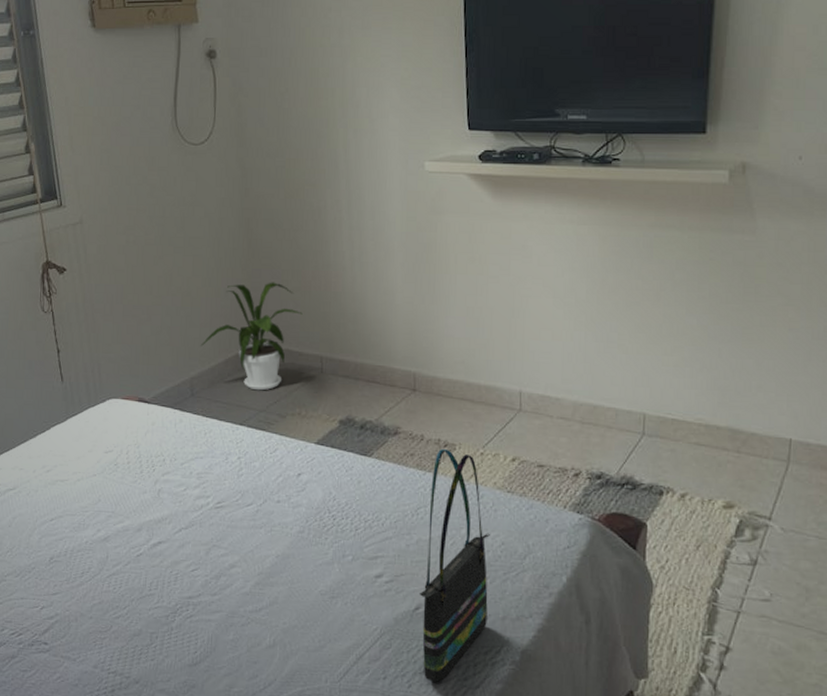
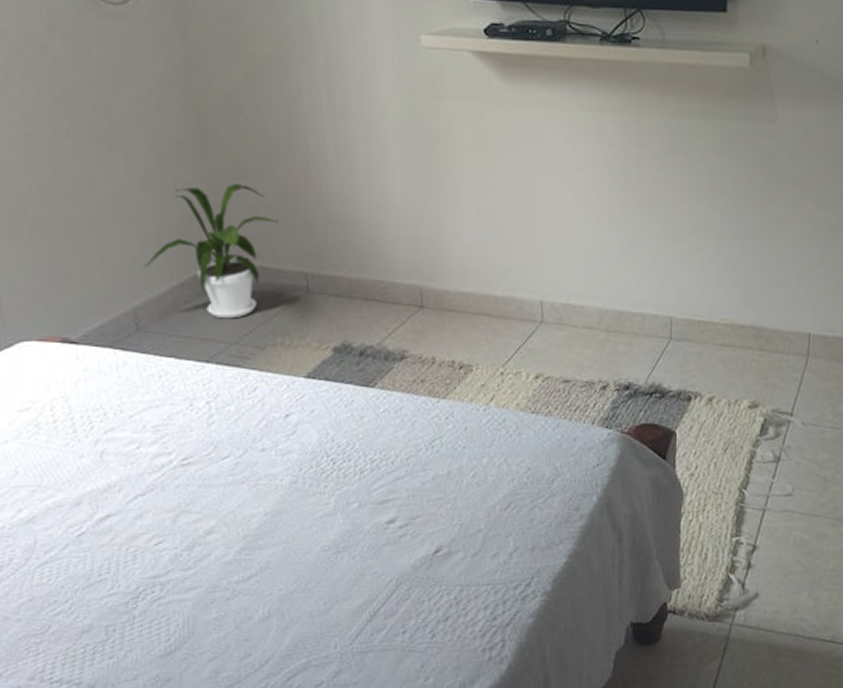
tote bag: present [418,449,490,683] -> none [438,372,515,629]

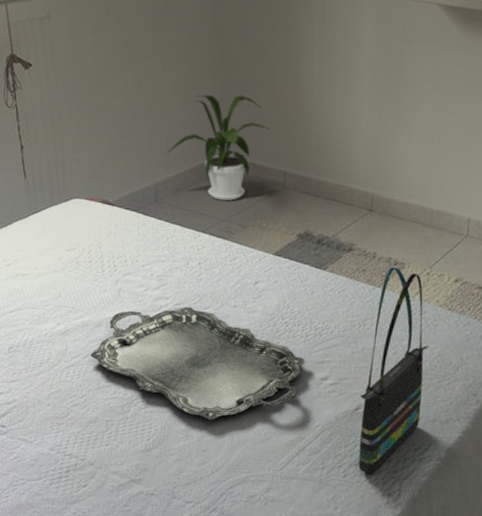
serving tray: none [70,459,364,601] -> present [90,306,305,421]
tote bag: none [438,372,515,629] -> present [358,267,429,474]

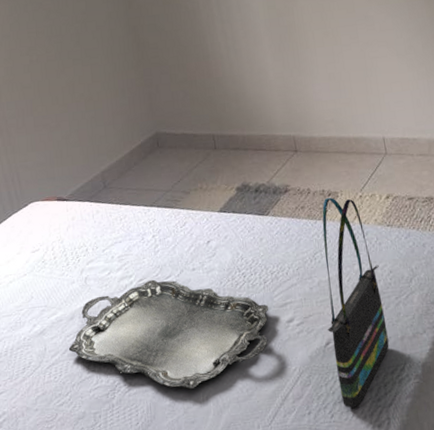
house plant: present [166,94,270,201] -> none [106,77,192,174]

